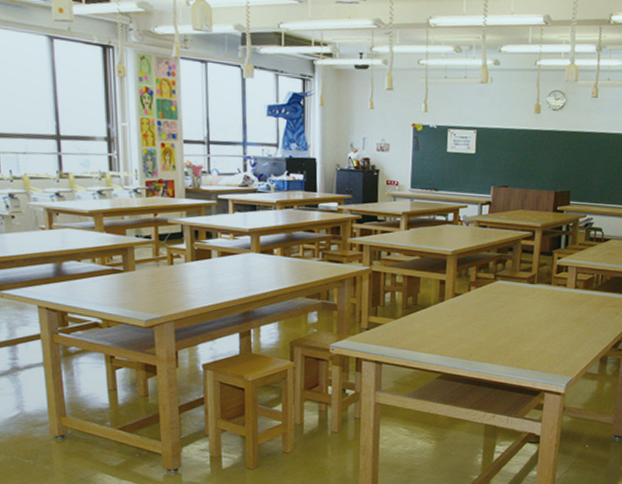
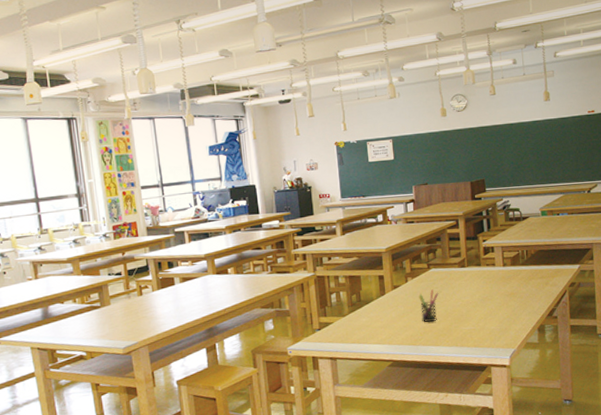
pen holder: none [479,303,502,337] -> present [418,289,439,322]

